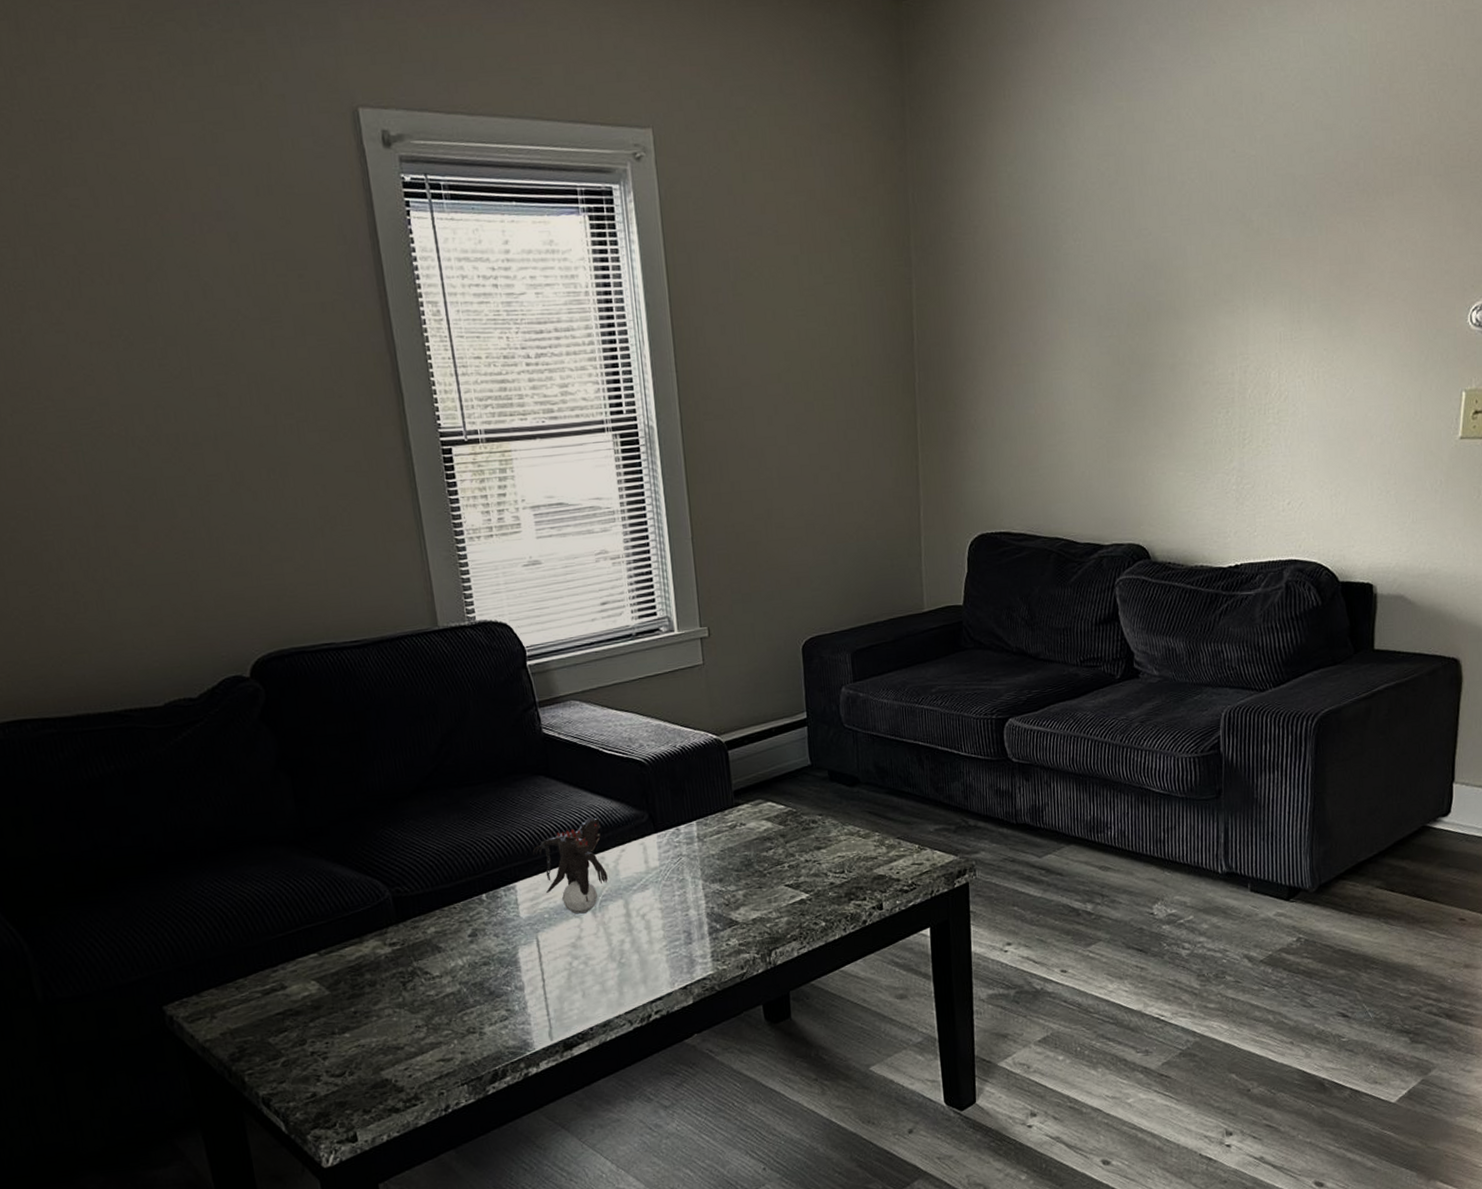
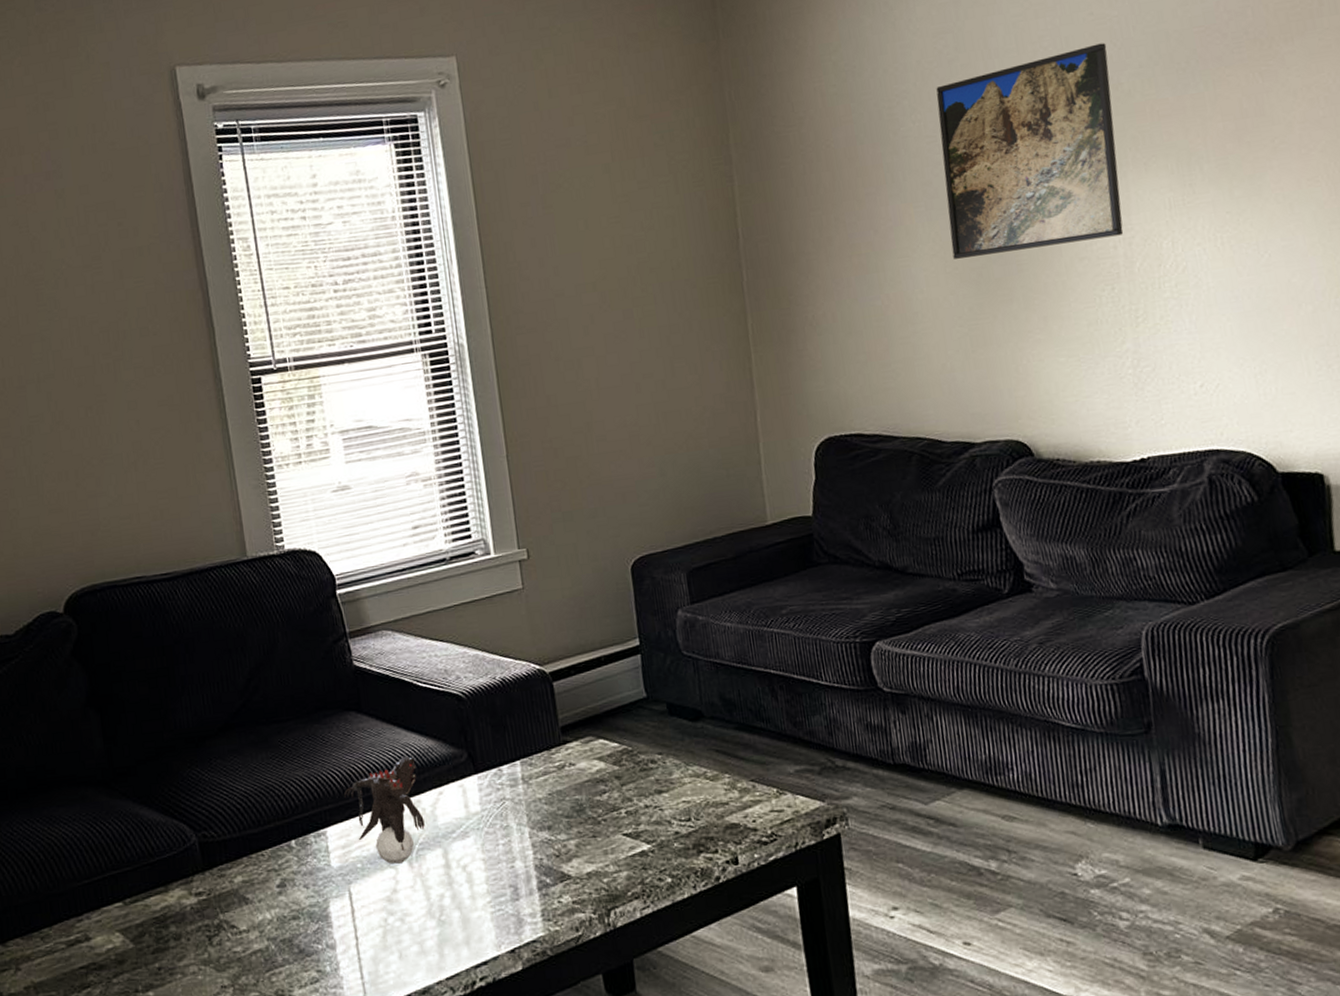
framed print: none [1096,180,1244,375] -> present [936,43,1124,259]

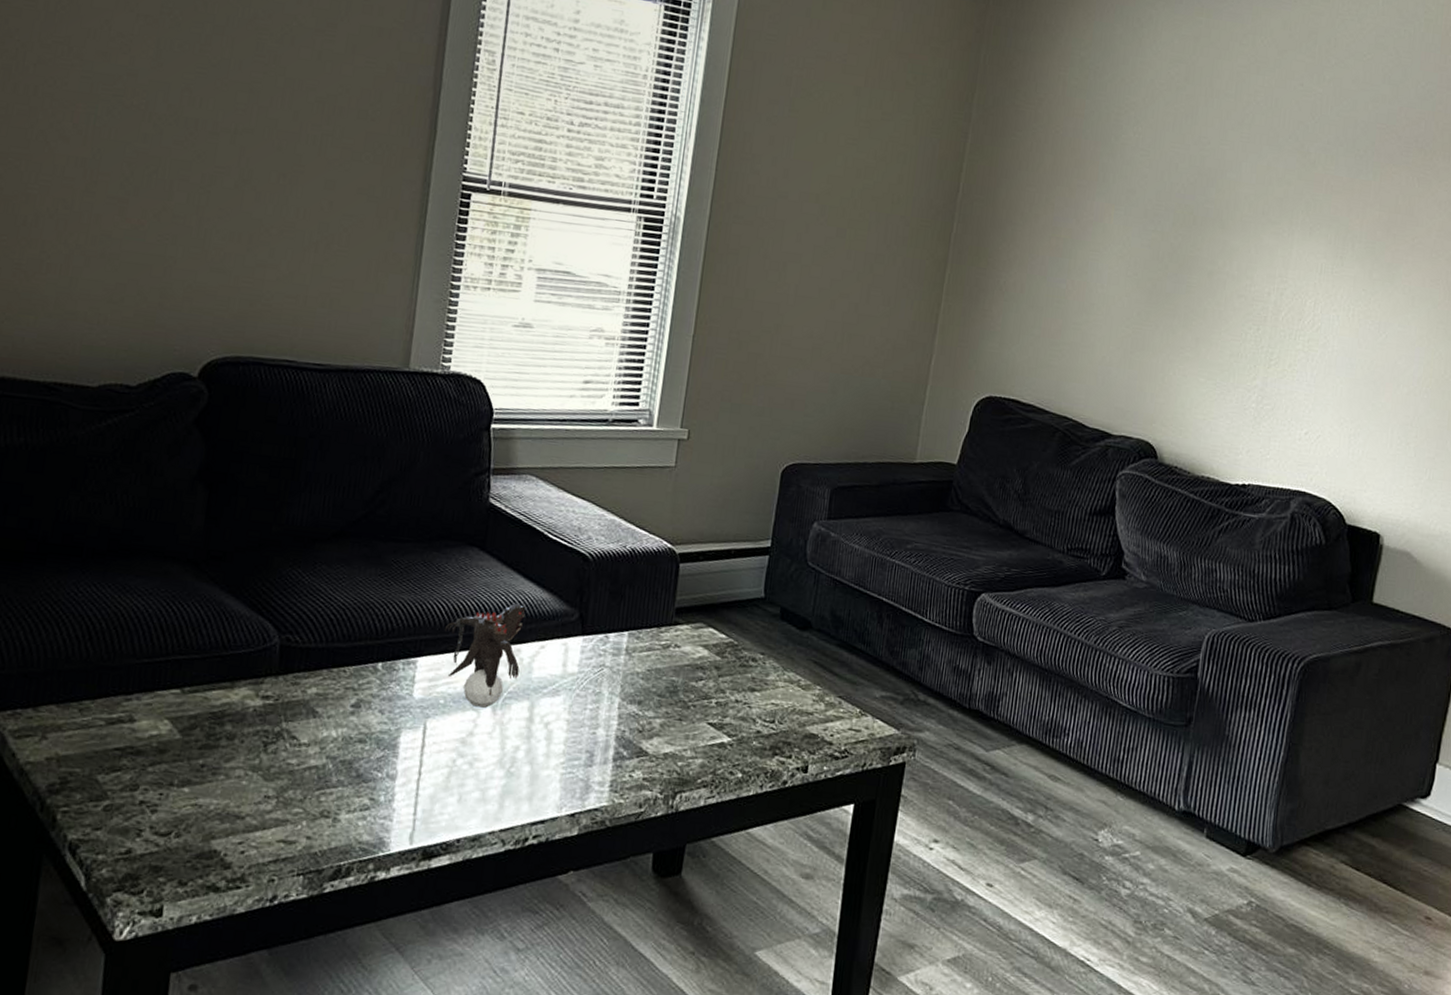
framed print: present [936,43,1124,259] -> none [1136,107,1307,285]

